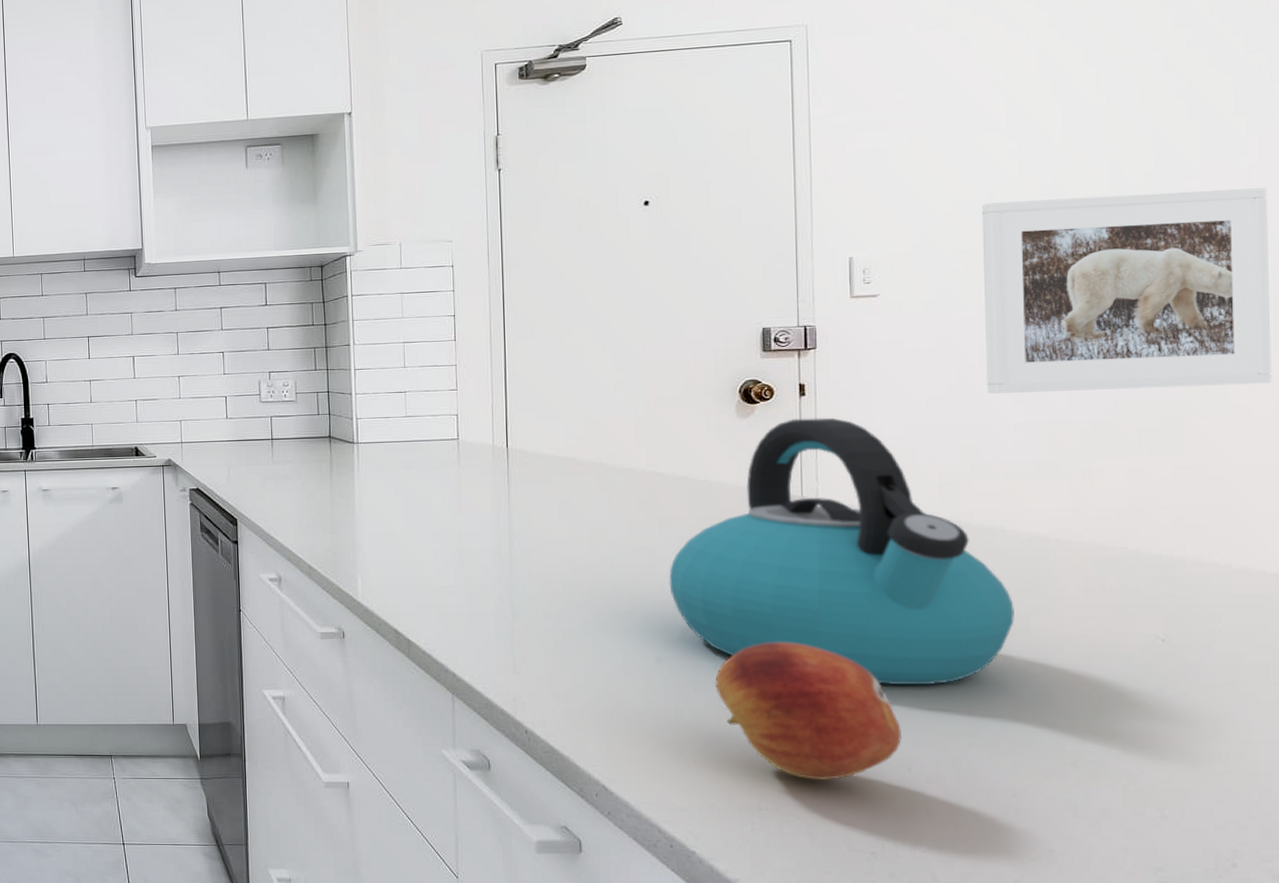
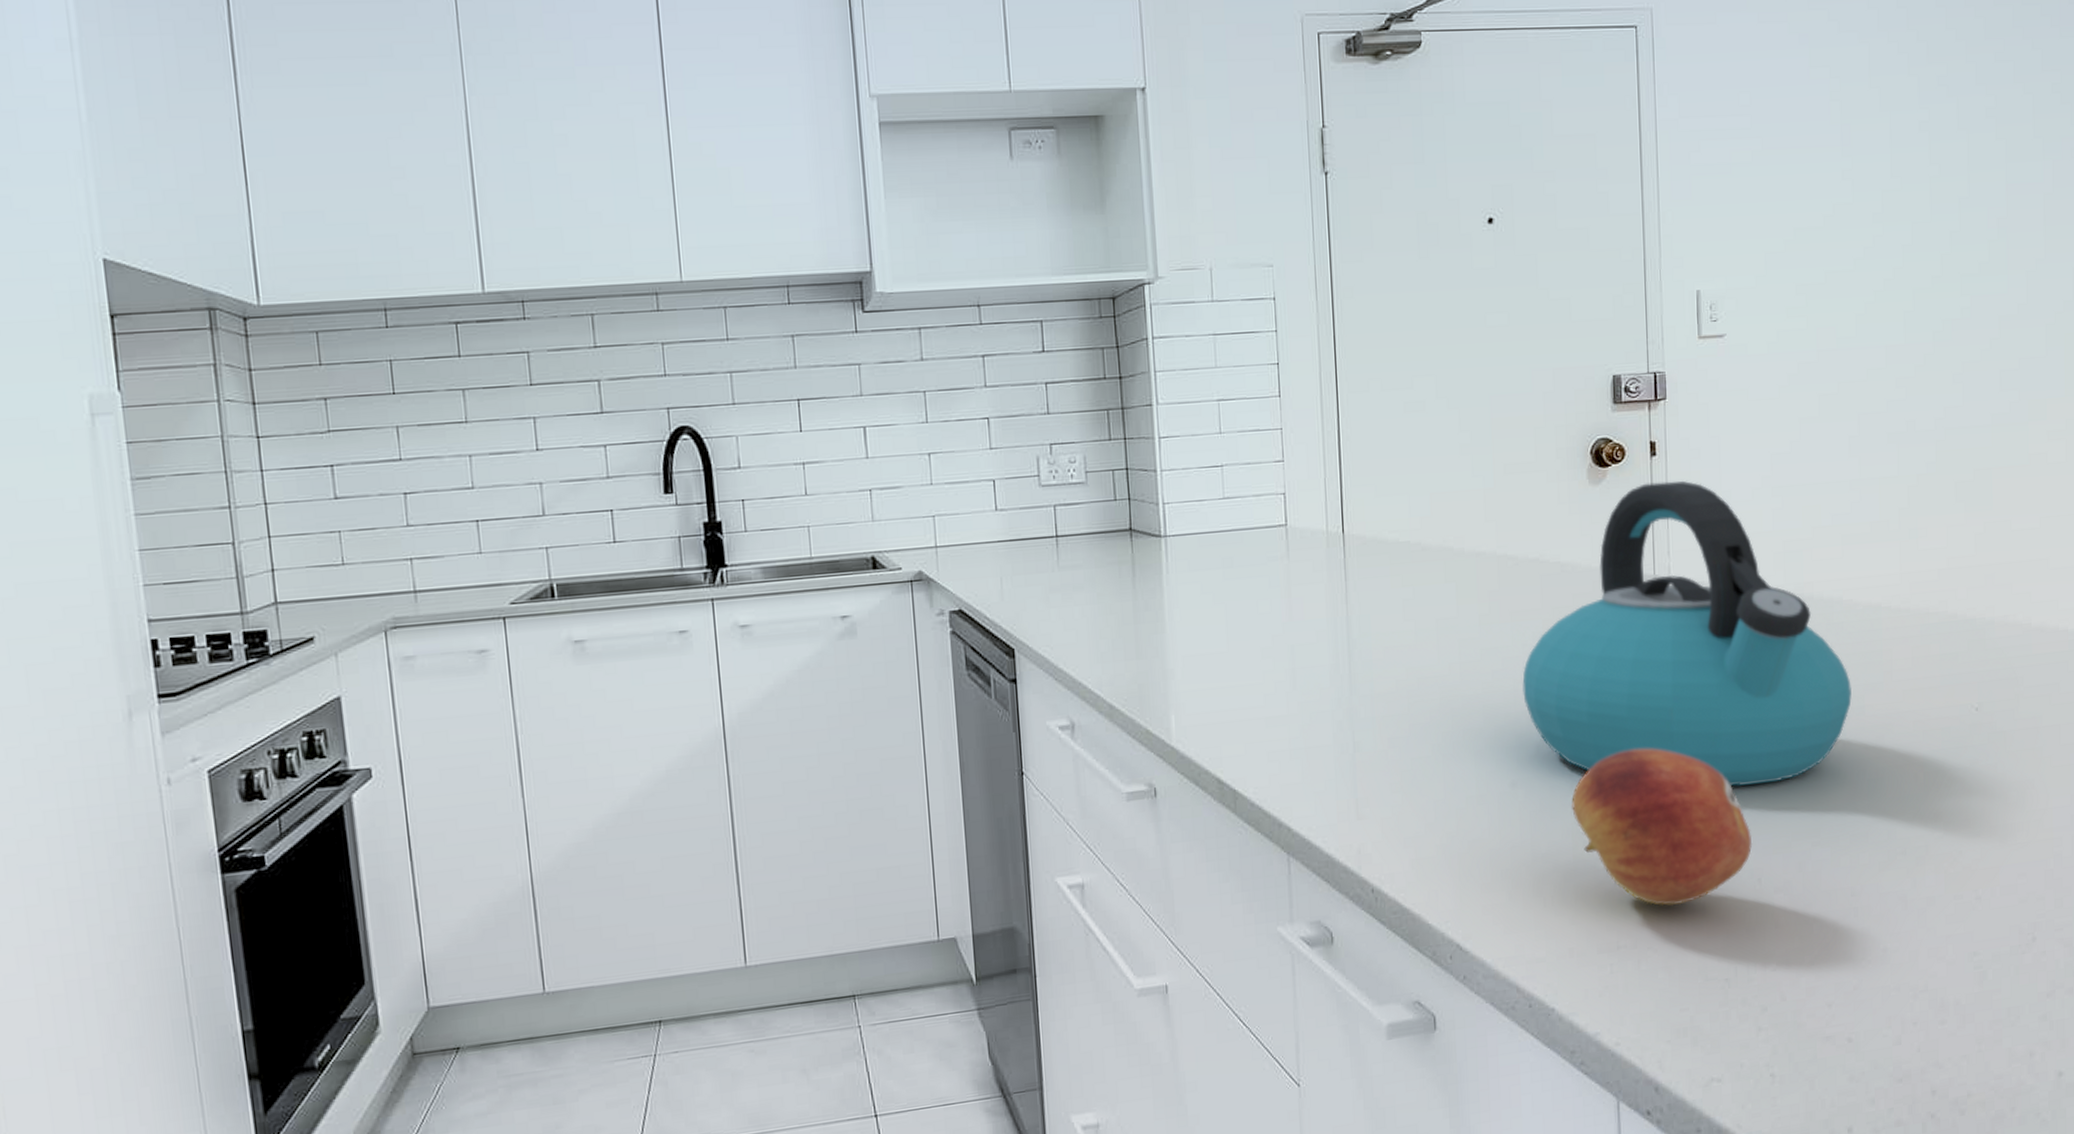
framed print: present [981,188,1272,394] -> none [1819,218,2063,447]

